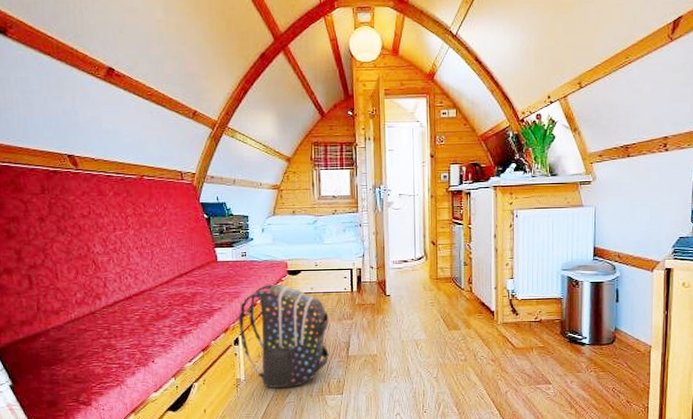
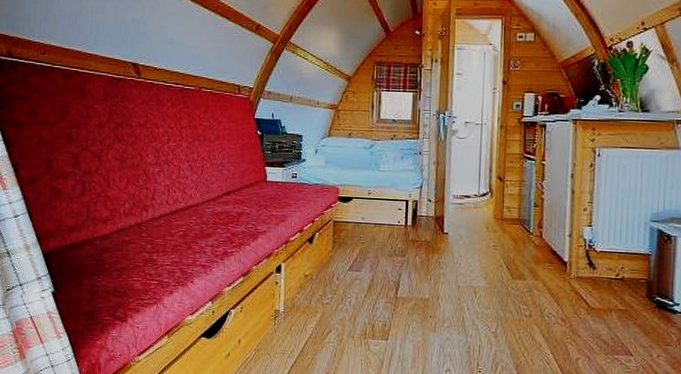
backpack: present [237,284,329,388] -> none [281,209,379,326]

